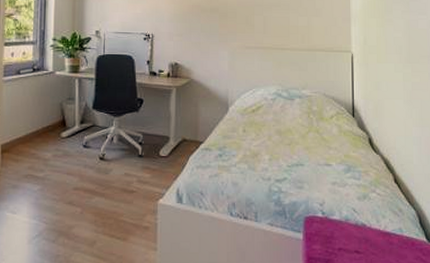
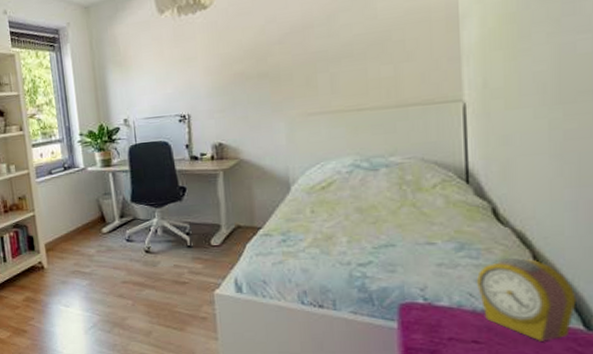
alarm clock: none [359,179,422,251] -> present [477,257,577,341]

